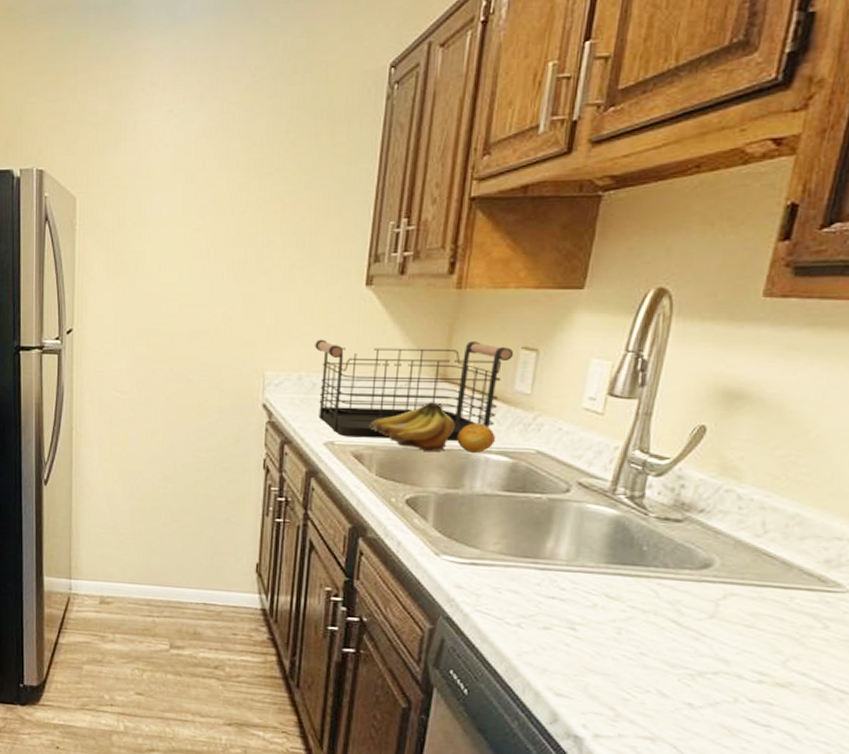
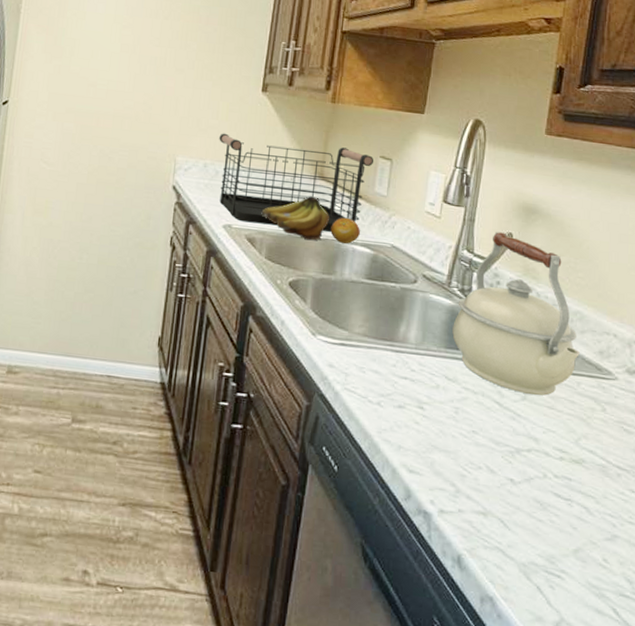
kettle: none [616,425,796,613] -> present [452,232,580,396]

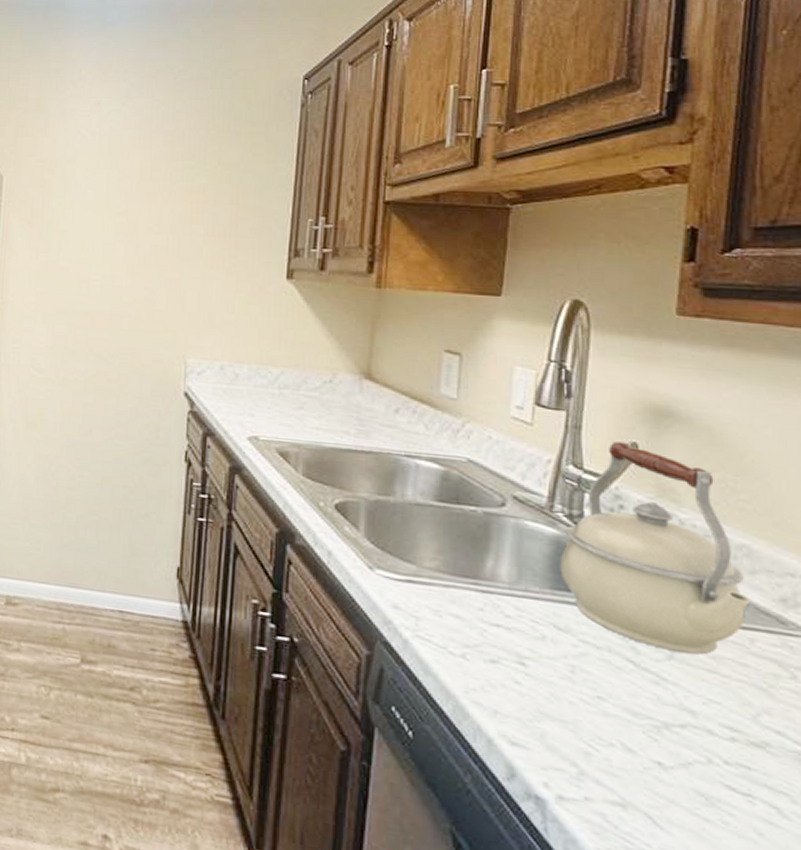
dish rack: present [219,133,374,232] -> none [237,329,437,444]
fruit: present [261,196,329,240] -> none [294,401,382,454]
fruit: present [330,217,360,244] -> none [385,425,424,458]

